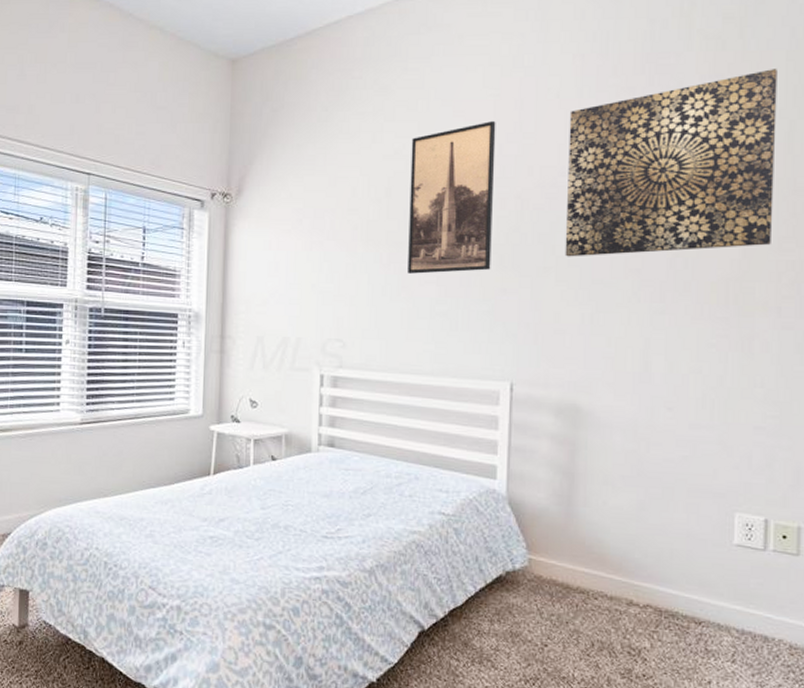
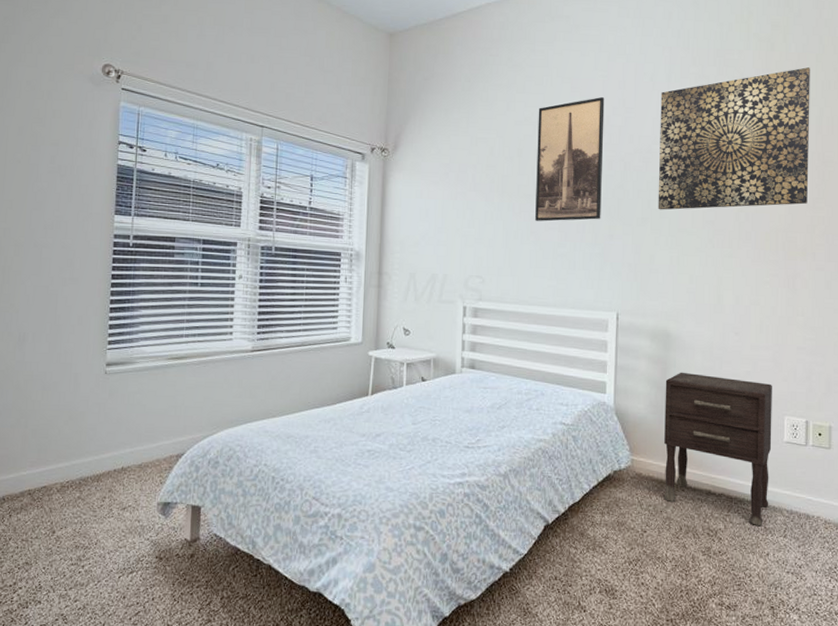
nightstand: none [570,455,718,646] -> present [663,372,772,525]

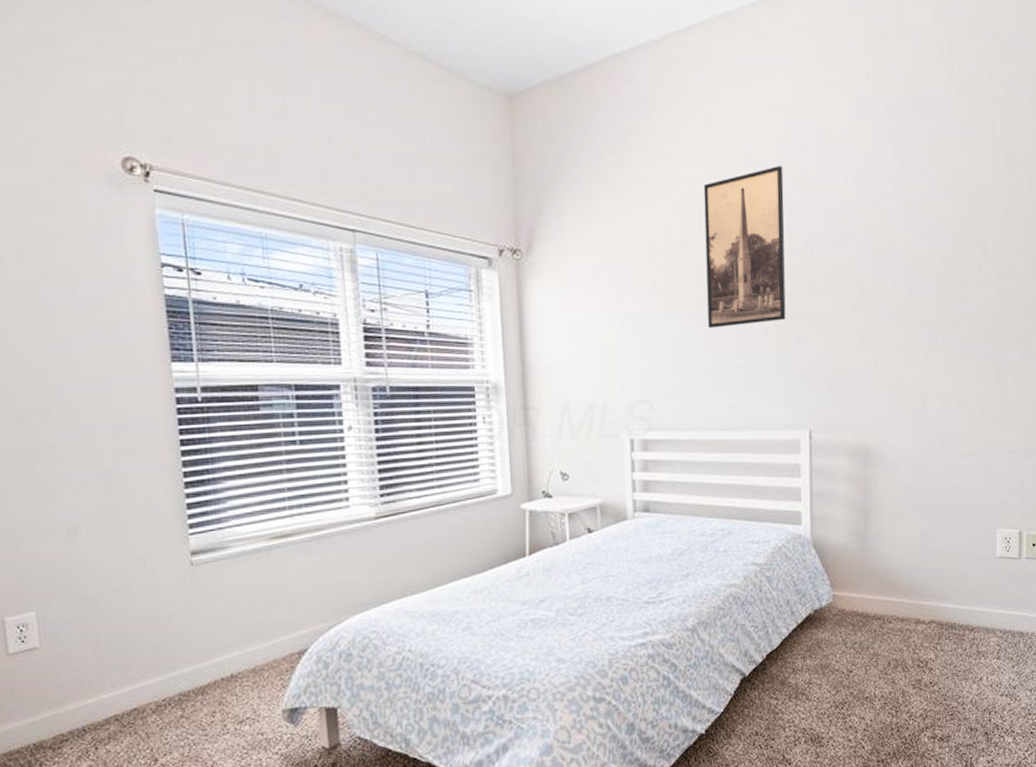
wall art: present [658,67,810,210] -> none [849,114,1021,303]
nightstand: present [663,372,772,525] -> none [867,491,984,650]

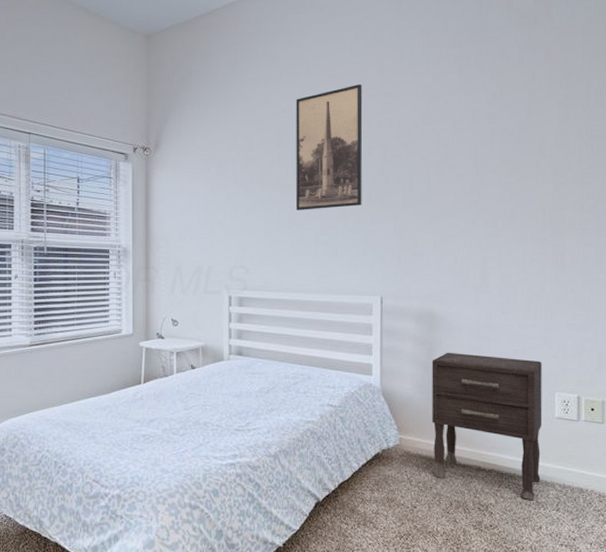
nightstand: none [867,491,984,650] -> present [432,352,543,500]

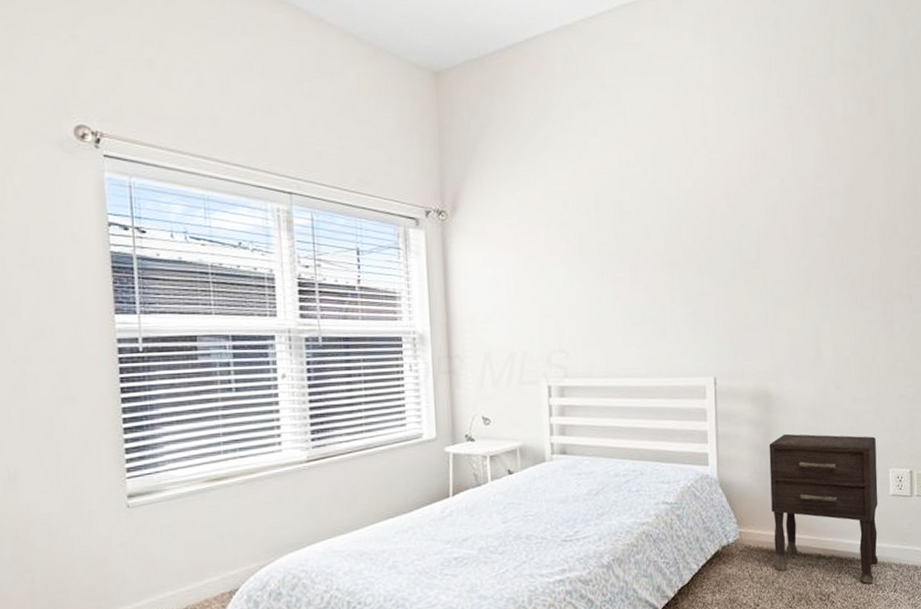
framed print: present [296,83,363,210] -> none [613,136,691,283]

